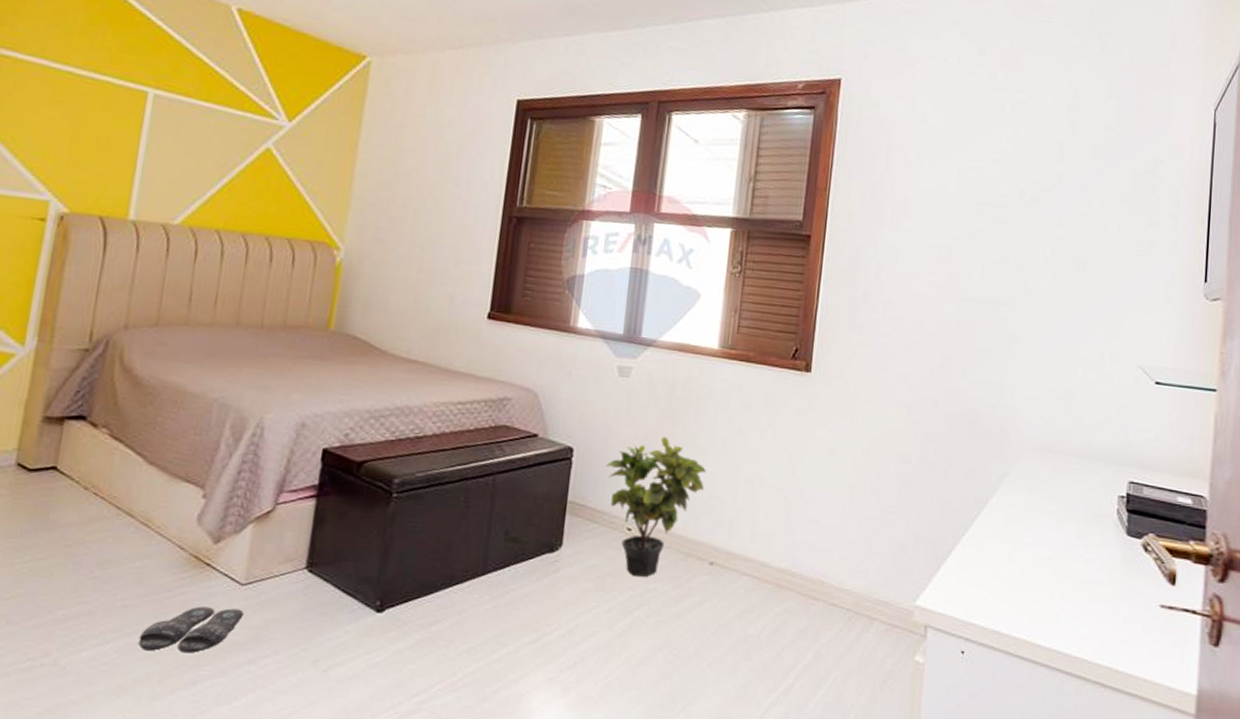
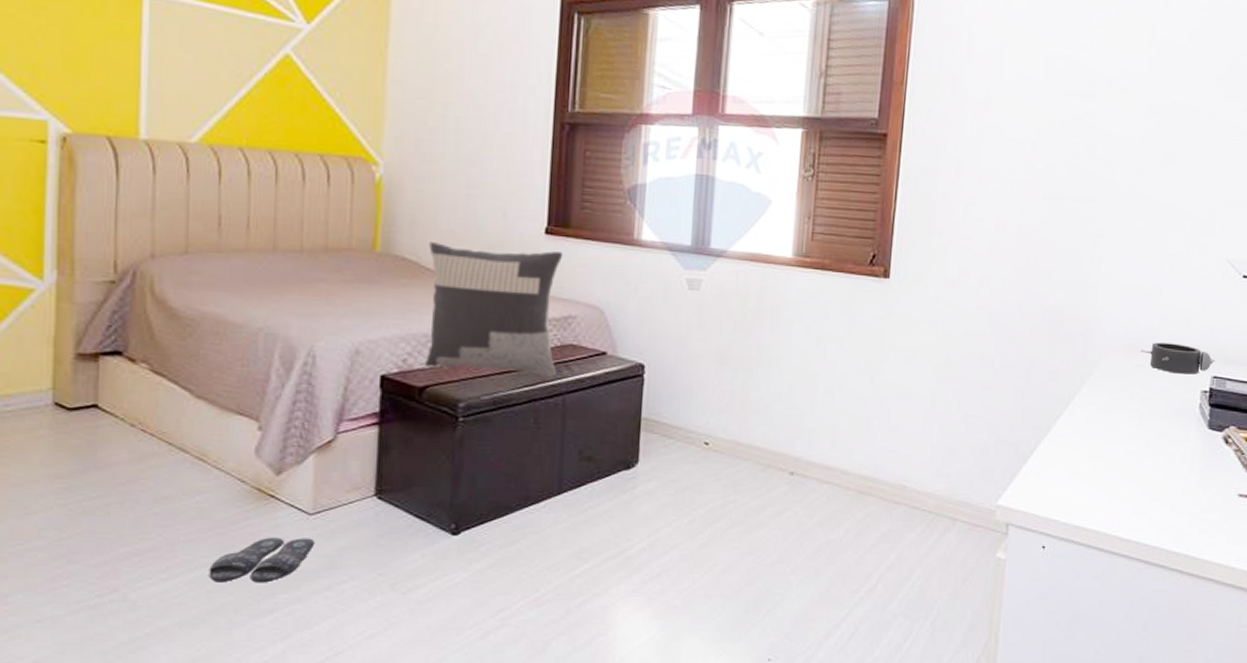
pillow: none [364,323,503,457] -> present [424,242,564,377]
potted plant: present [605,436,707,577] -> none [678,349,784,489]
alarm clock: none [1056,445,1131,479] -> present [1140,342,1215,375]

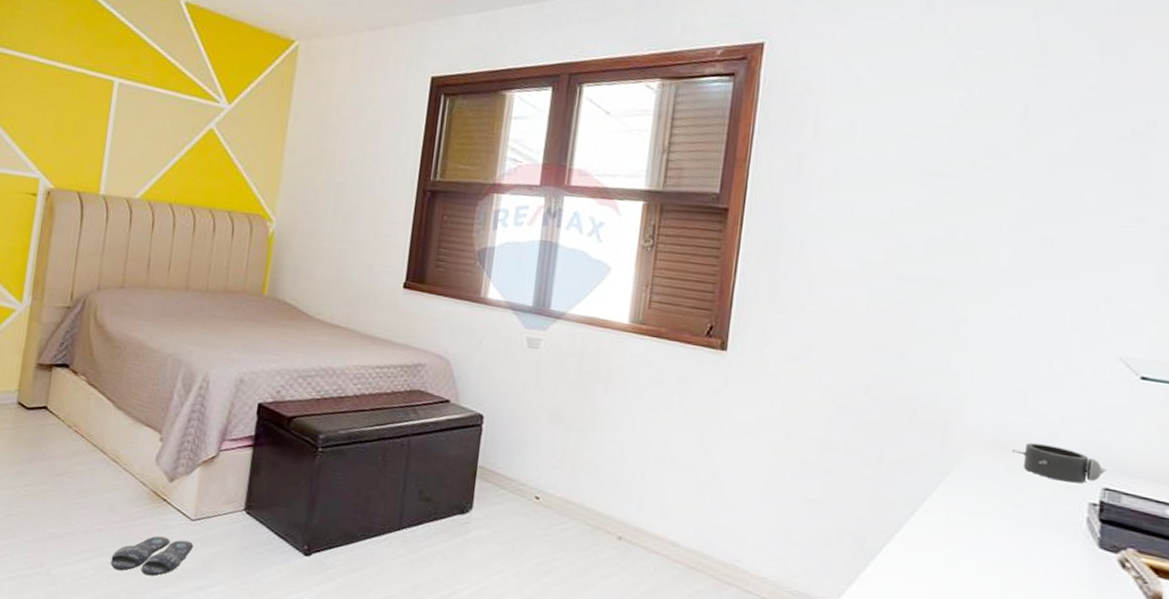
pillow: present [424,242,564,377] -> none [293,290,418,419]

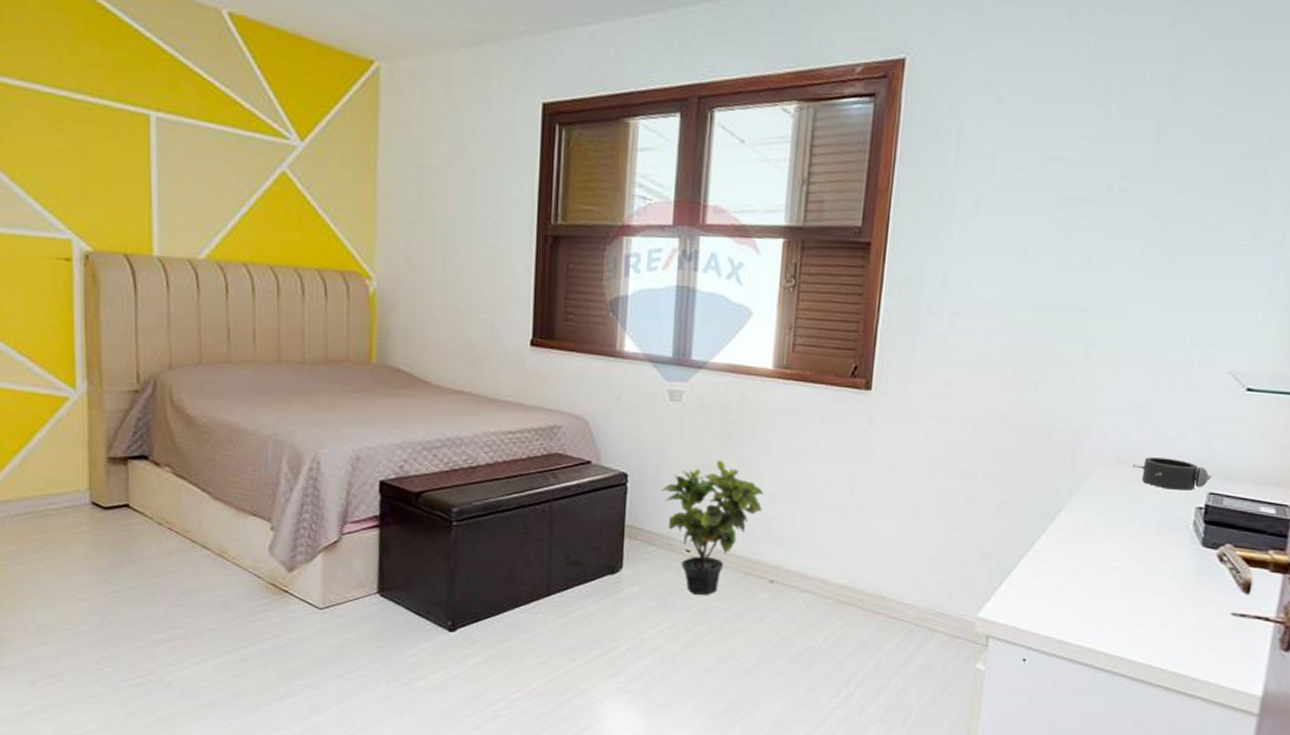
slippers: present [110,536,194,576] -> none [233,629,325,670]
potted plant: none [514,409,616,546] -> present [661,460,764,595]

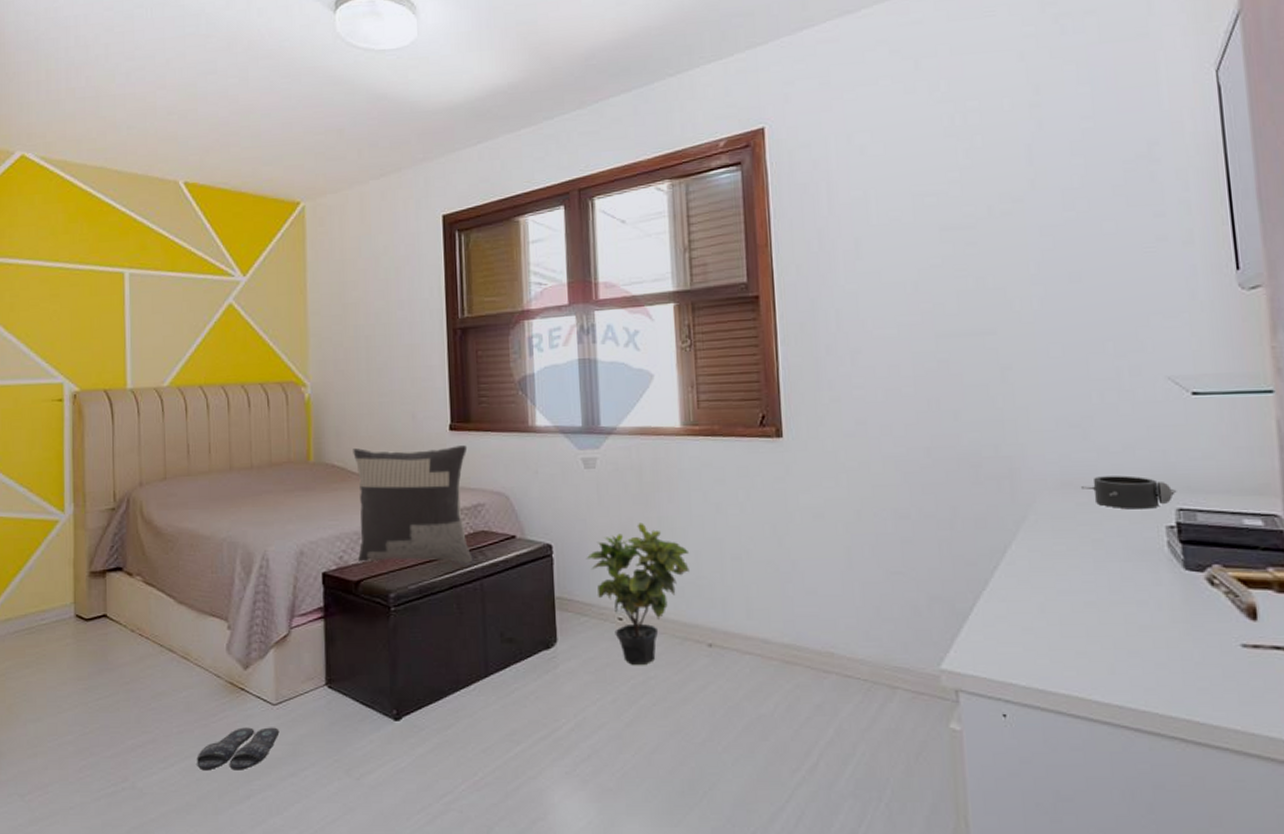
slippers: none [233,629,325,670] -> present [197,727,280,771]
pillow: none [419,354,549,484] -> present [353,445,473,563]

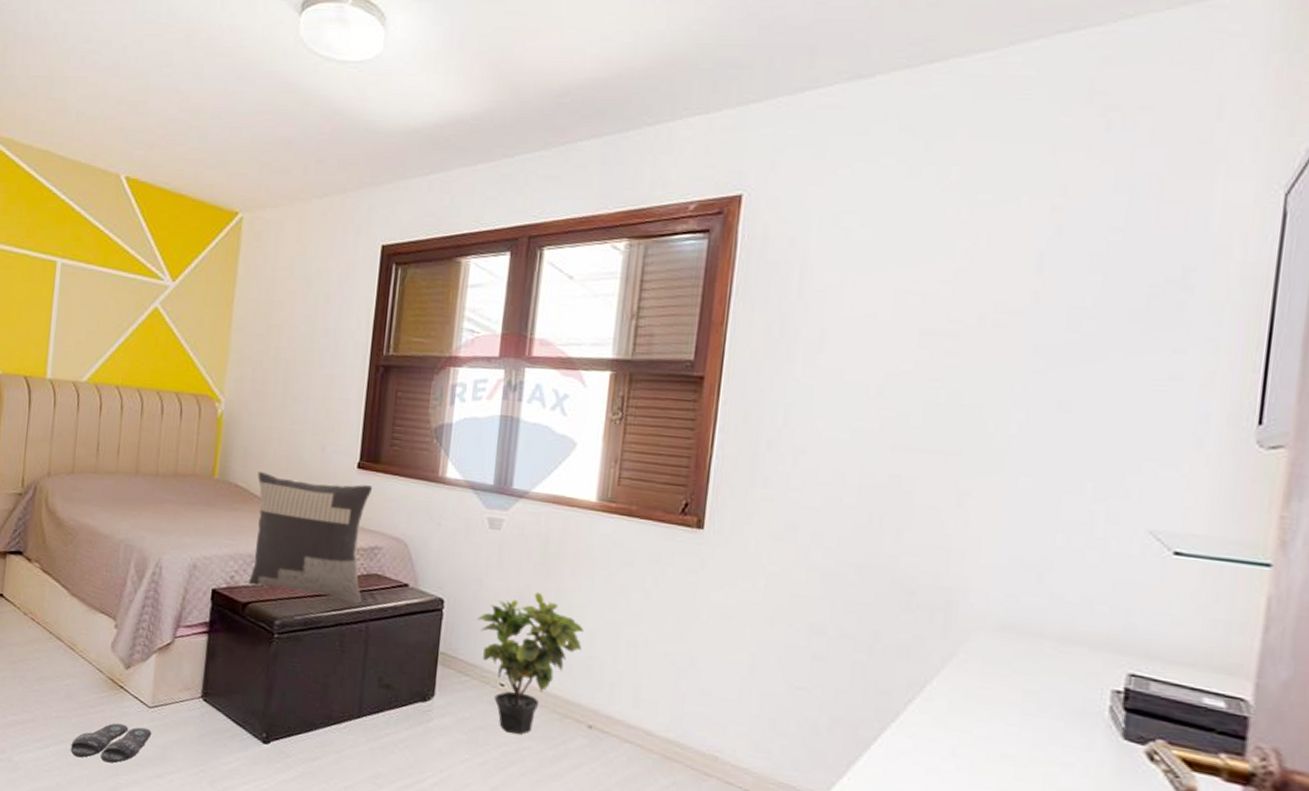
alarm clock: present [1080,475,1177,509] -> none [1022,625,1133,669]

